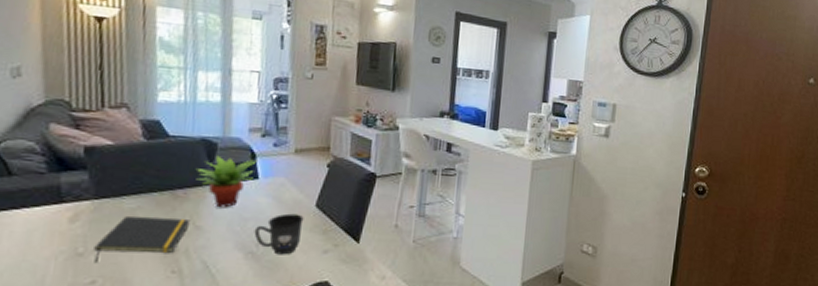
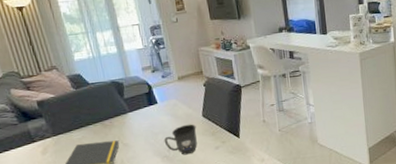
succulent plant: present [195,155,259,208] -> none [113,90,155,129]

